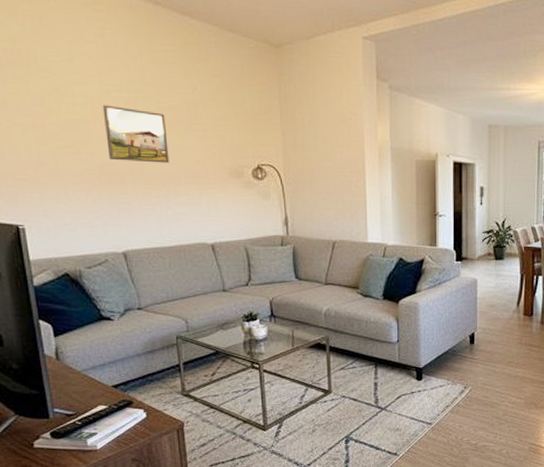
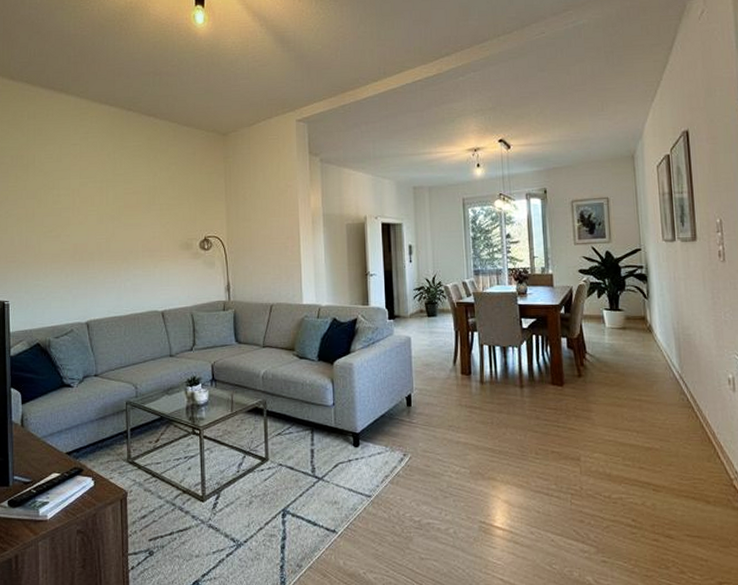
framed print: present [102,105,169,163] -> none [80,194,131,241]

